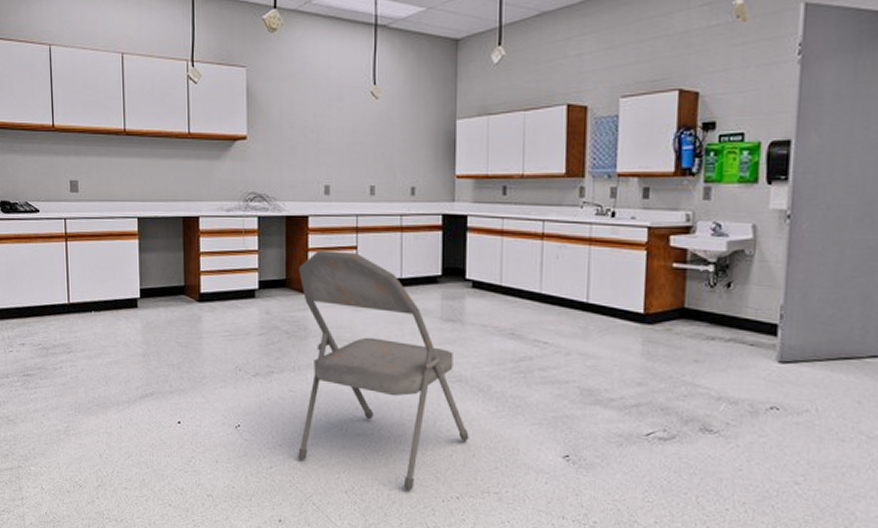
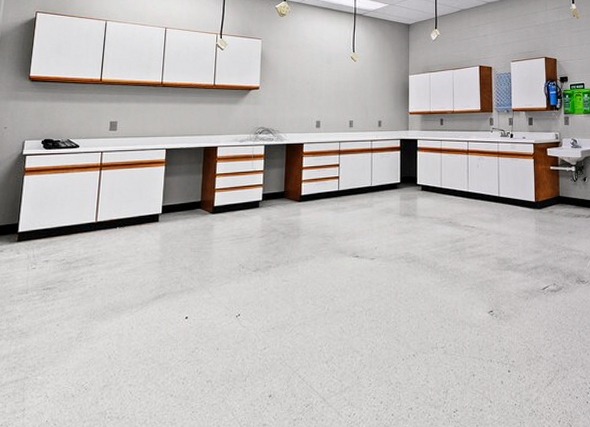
folding chair: present [298,250,469,492] -> none [288,168,422,355]

